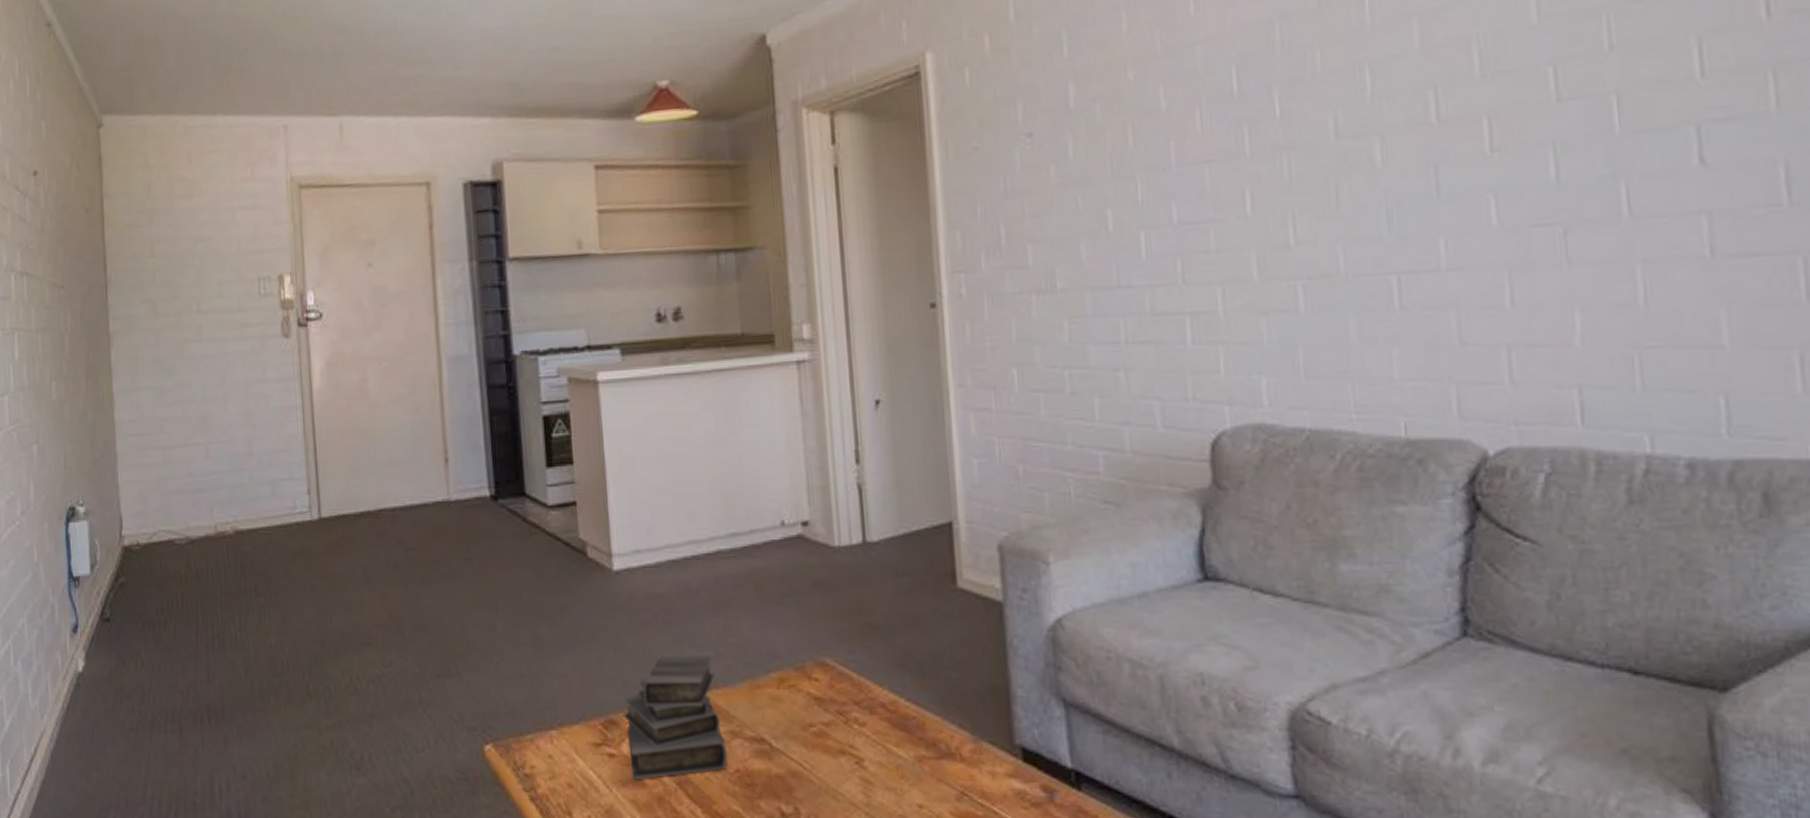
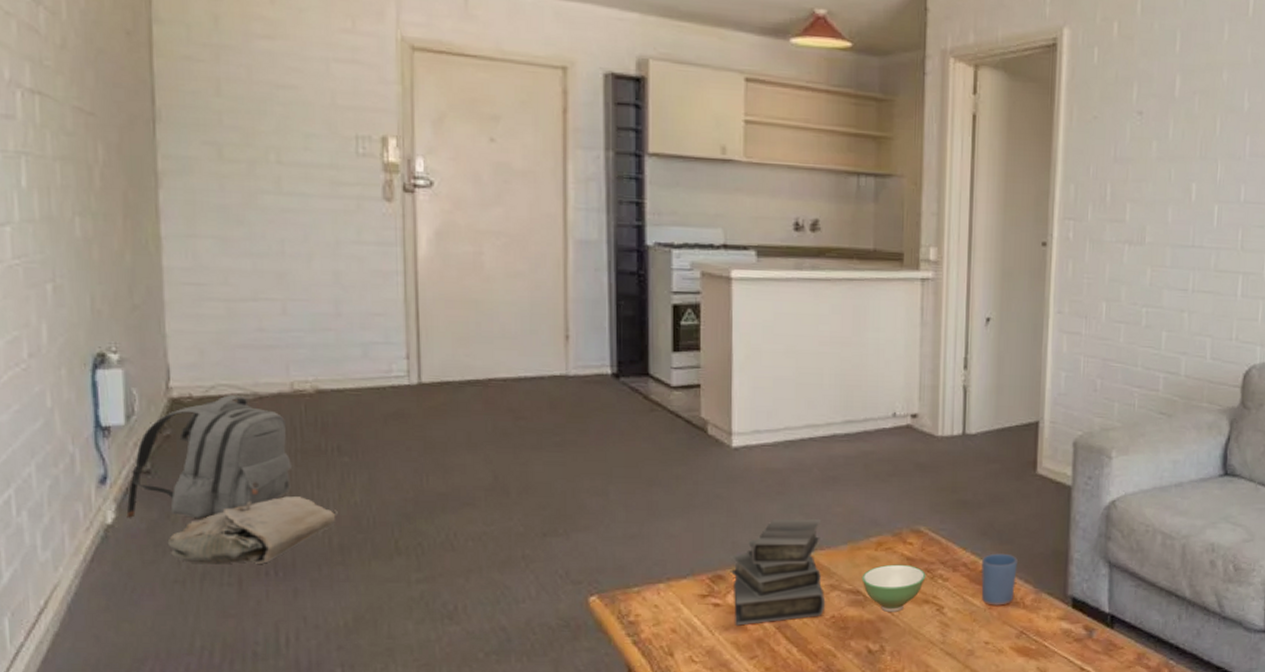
backpack: none [92,540,219,665] -> present [126,395,293,518]
bag: none [124,640,257,711] -> present [167,496,338,565]
bowl: none [765,705,839,765] -> present [861,564,926,612]
mug: none [903,690,948,758] -> present [981,553,1018,606]

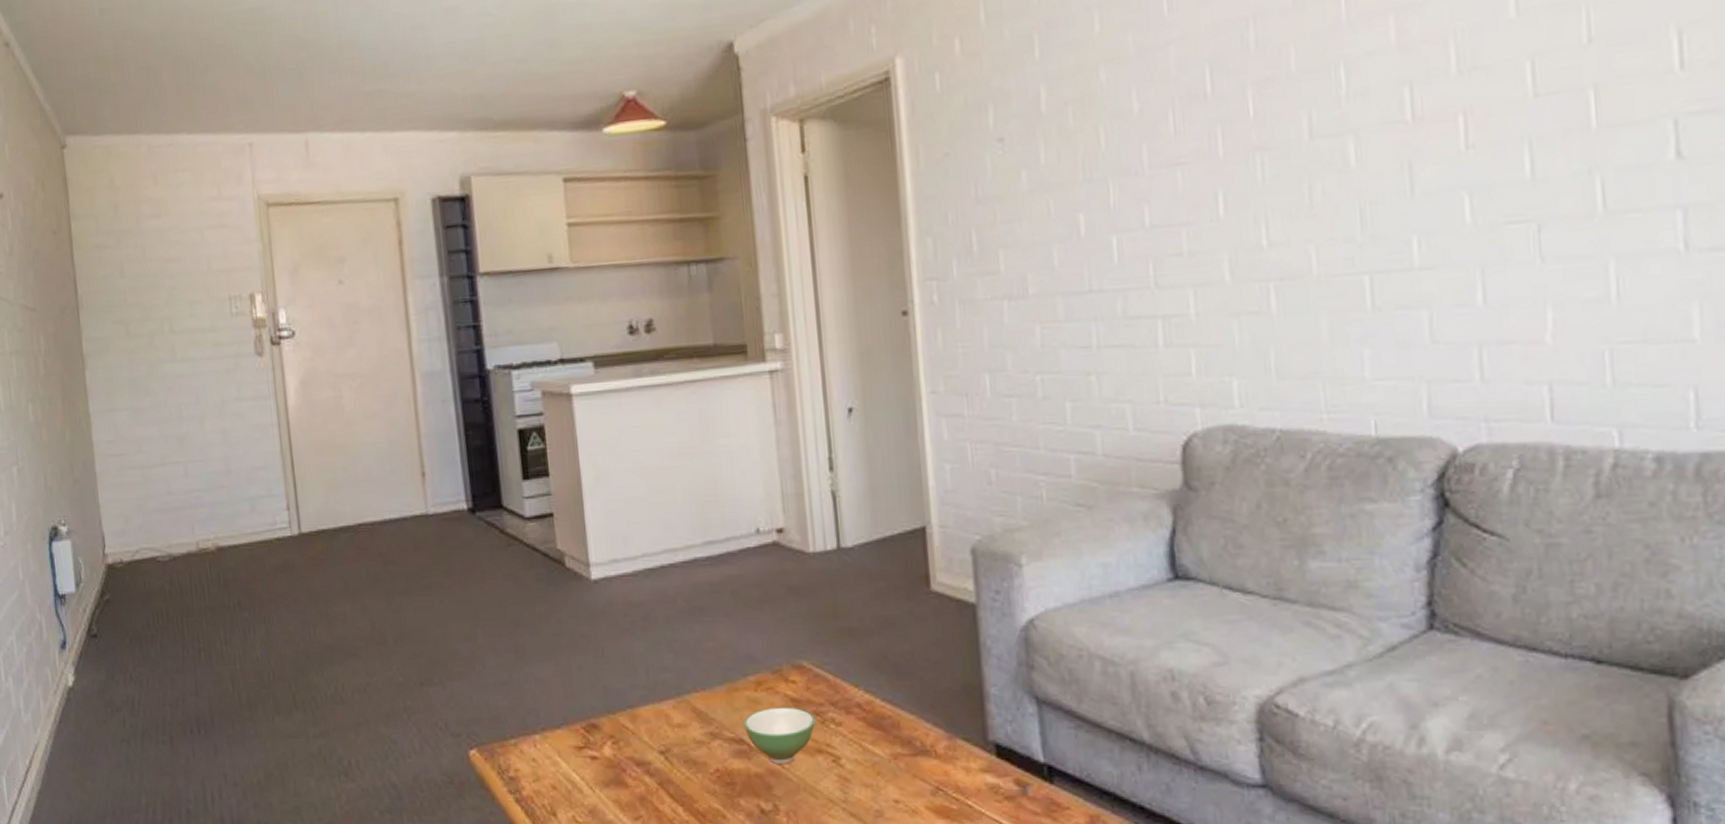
backpack: present [126,395,293,518] -> none [82,557,205,680]
bag: present [167,496,338,565] -> none [114,654,243,723]
diary: present [730,518,826,626] -> none [602,657,708,781]
mug: present [981,553,1018,606] -> none [878,690,923,755]

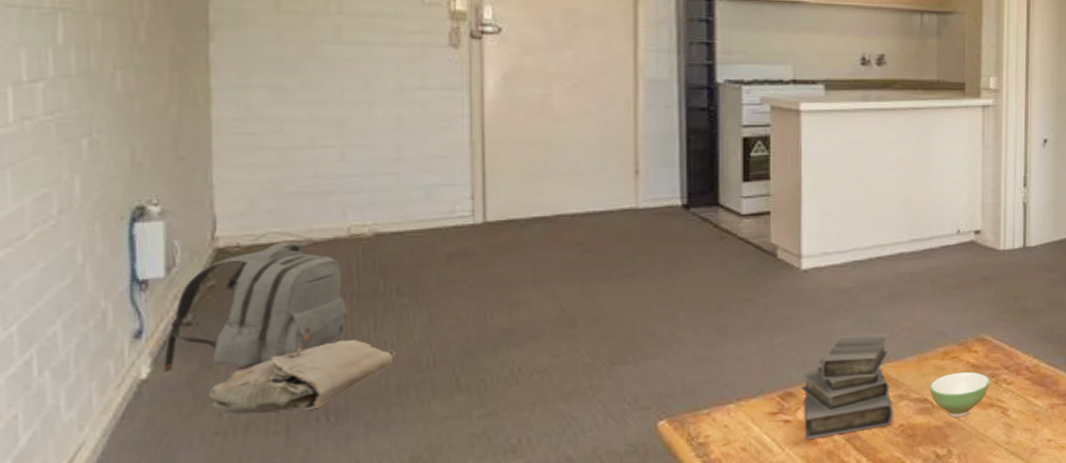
backpack: none [82,557,205,680] -> present [163,242,348,372]
bag: none [114,654,243,723] -> present [208,340,395,414]
diary: none [602,657,708,781] -> present [800,334,894,440]

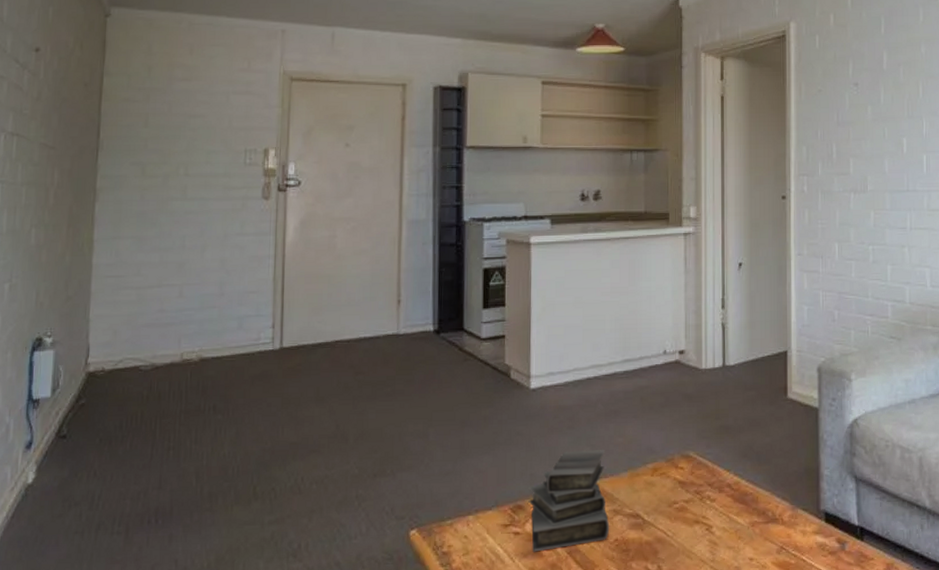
backpack: present [163,242,348,372] -> none [43,367,177,477]
bag: present [208,340,395,414] -> none [73,452,209,516]
bowl: present [929,371,991,418] -> none [640,488,696,533]

